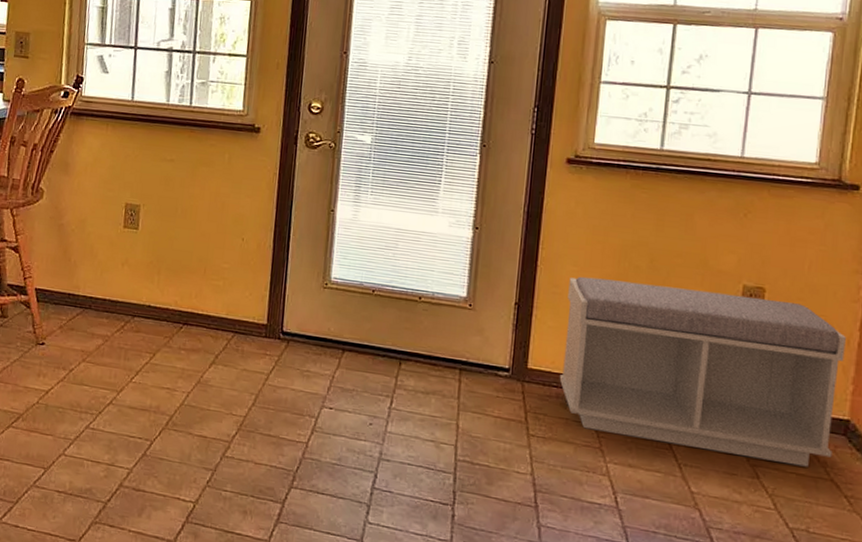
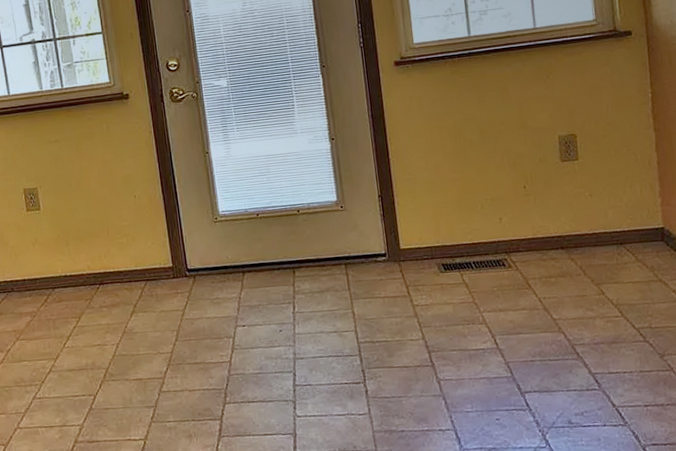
bench: present [559,276,846,467] -> none [418,140,657,289]

